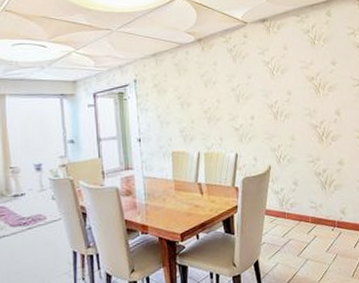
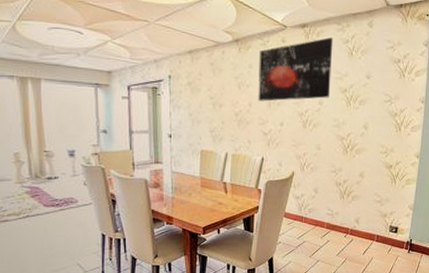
wall art: none [222,29,298,97] -> present [258,37,333,101]

